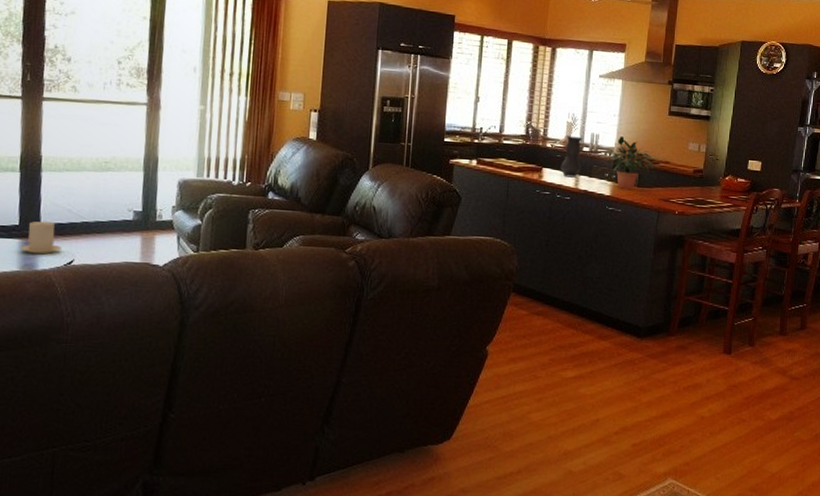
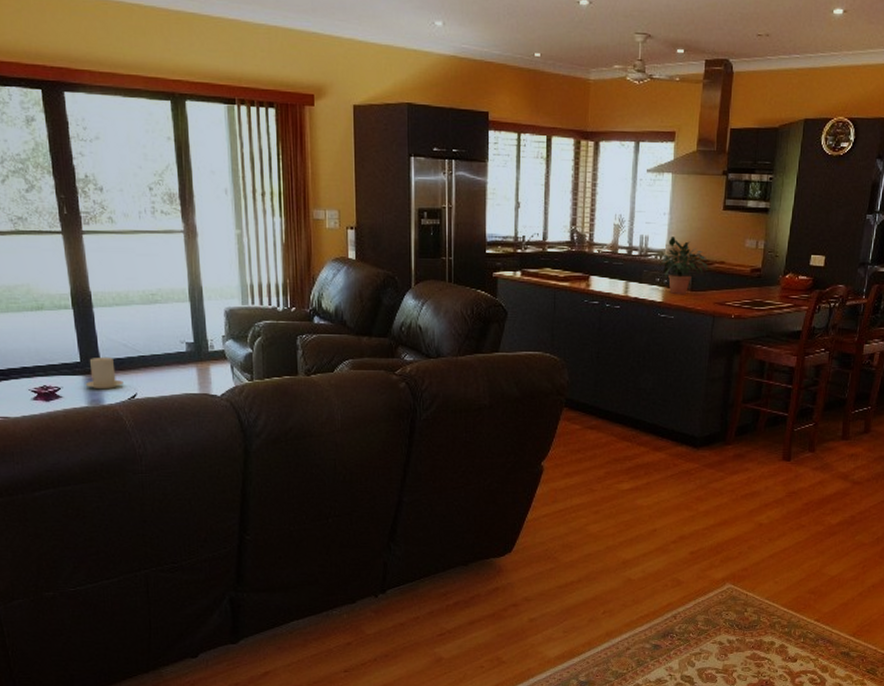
vase: present [560,136,583,178] -> none [608,239,632,285]

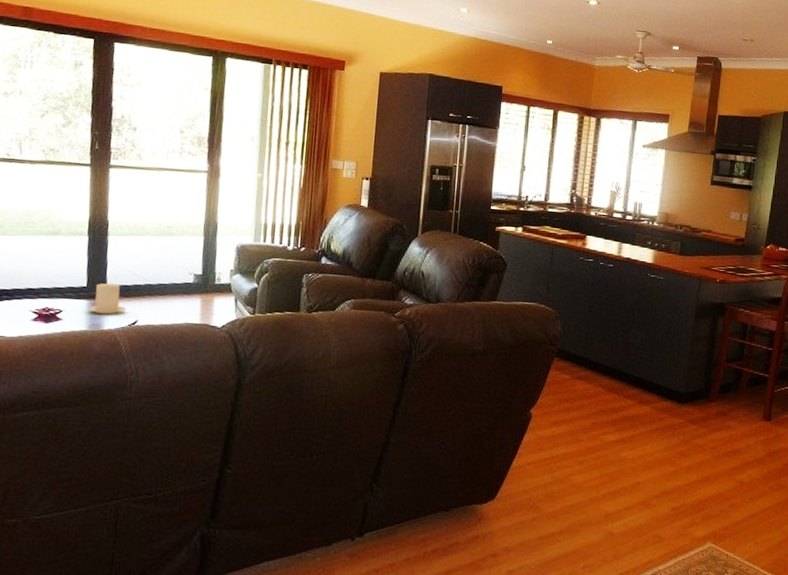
potted plant: present [658,237,709,295] -> none [650,205,697,259]

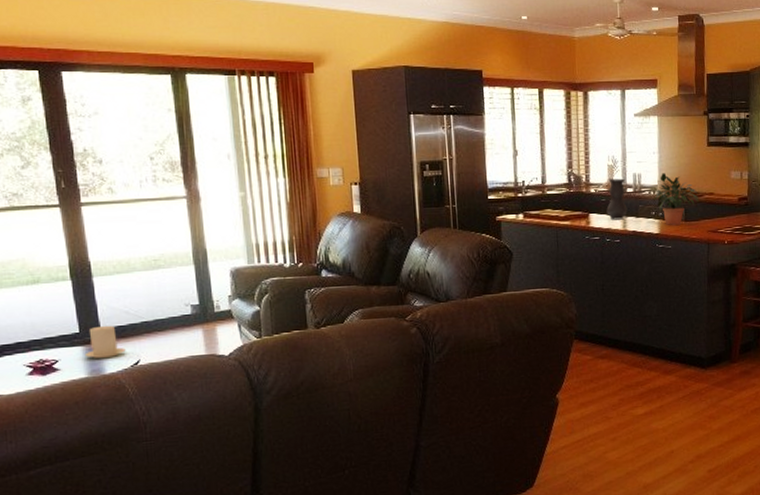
vase: none [604,204,626,246] -> present [606,178,628,220]
potted plant: none [650,205,697,259] -> present [652,173,699,226]

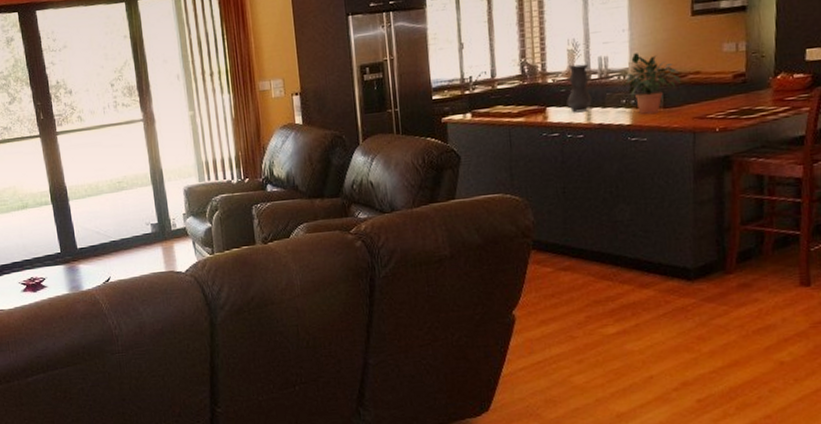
candle: present [84,325,126,359] -> none [65,245,99,277]

